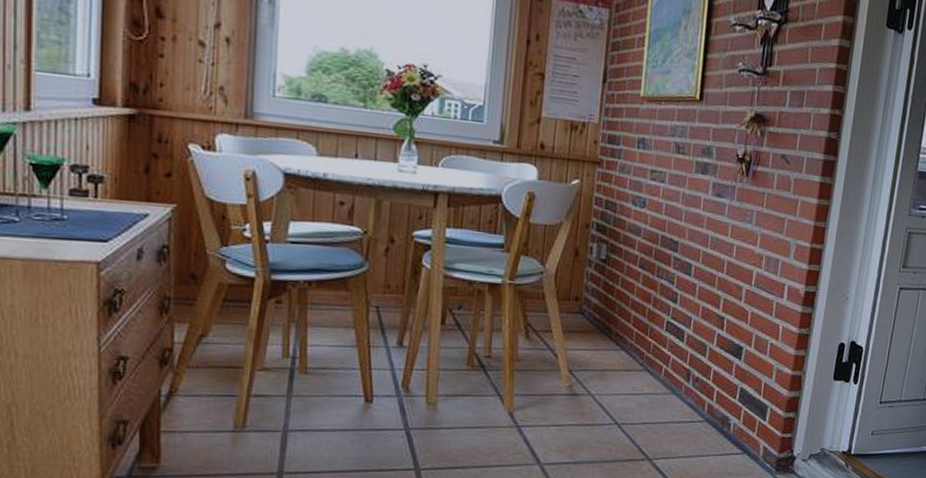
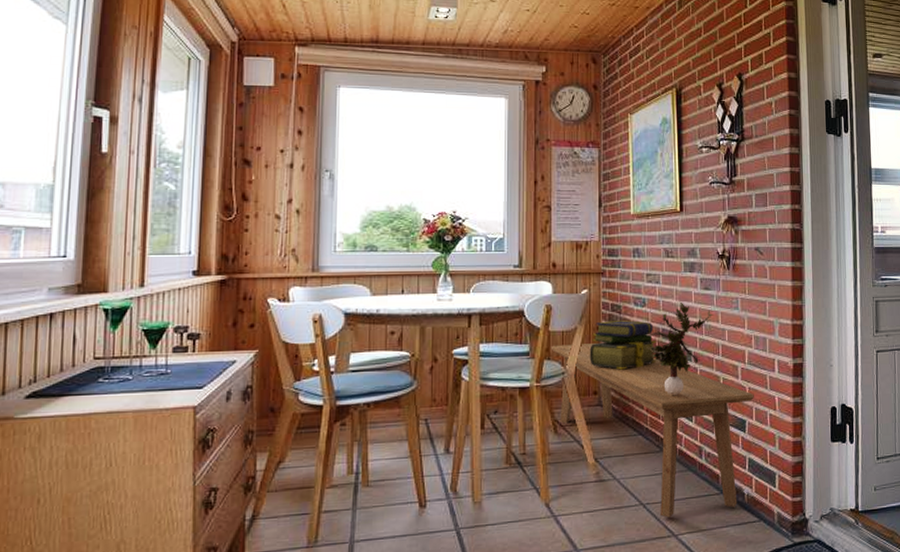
bench: none [529,239,756,440] -> present [550,343,754,518]
stack of books: none [574,219,654,277] -> present [589,320,657,370]
potted plant: none [643,207,723,312] -> present [648,301,714,396]

